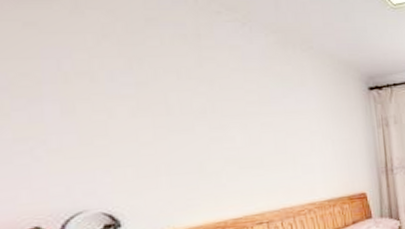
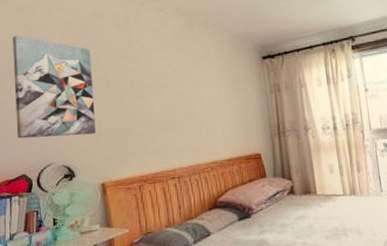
wall art: none [12,36,152,179] -> present [13,35,96,139]

